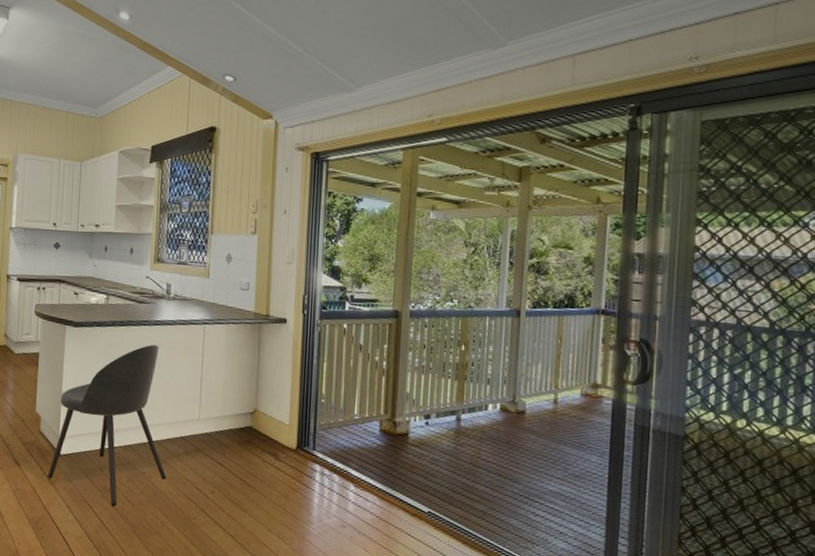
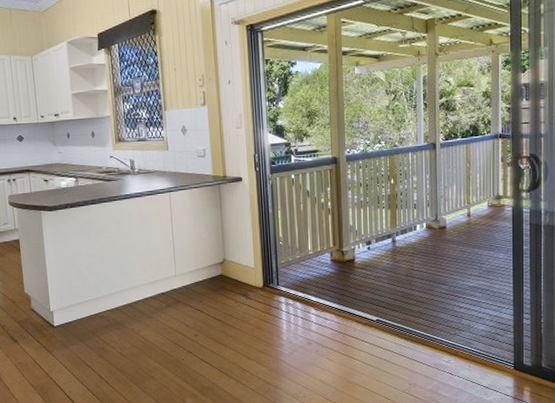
dining chair: present [48,344,166,507] -> none [45,216,153,363]

